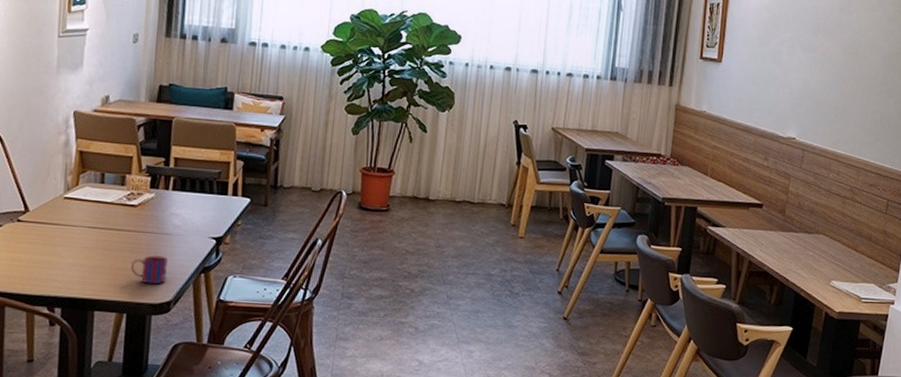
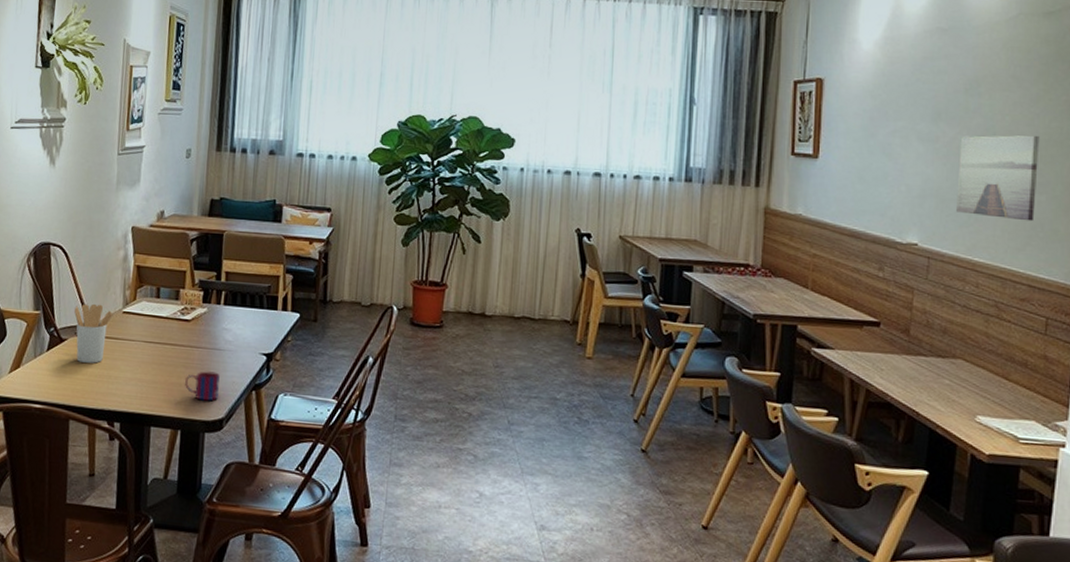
utensil holder: none [10,189,54,250] -> present [74,303,113,363]
wall art: none [827,47,893,121] -> present [956,135,1040,222]

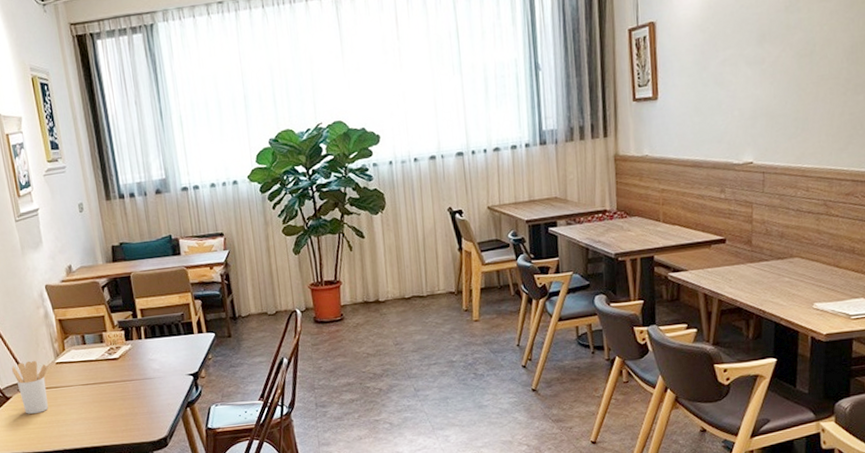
mug: present [185,371,220,401] -> none [126,398,159,425]
wall art: present [956,135,1040,222] -> none [784,39,856,126]

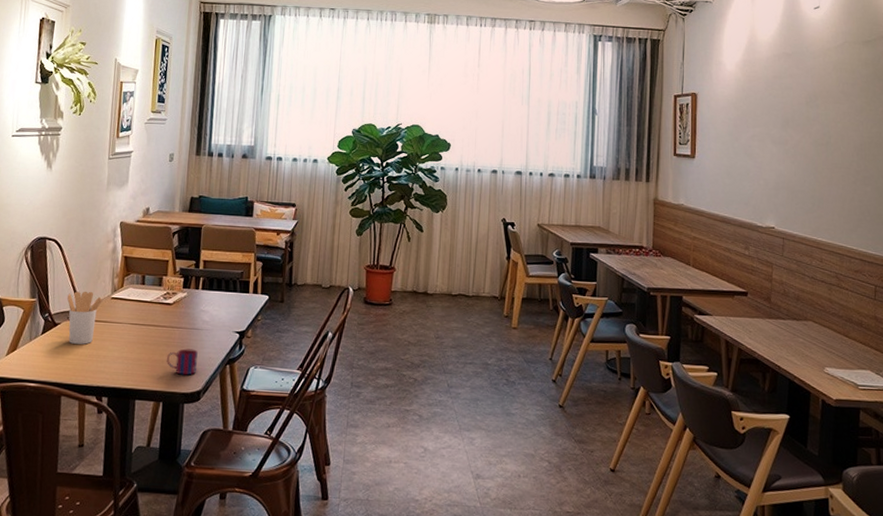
mug: none [126,398,159,425] -> present [167,348,198,375]

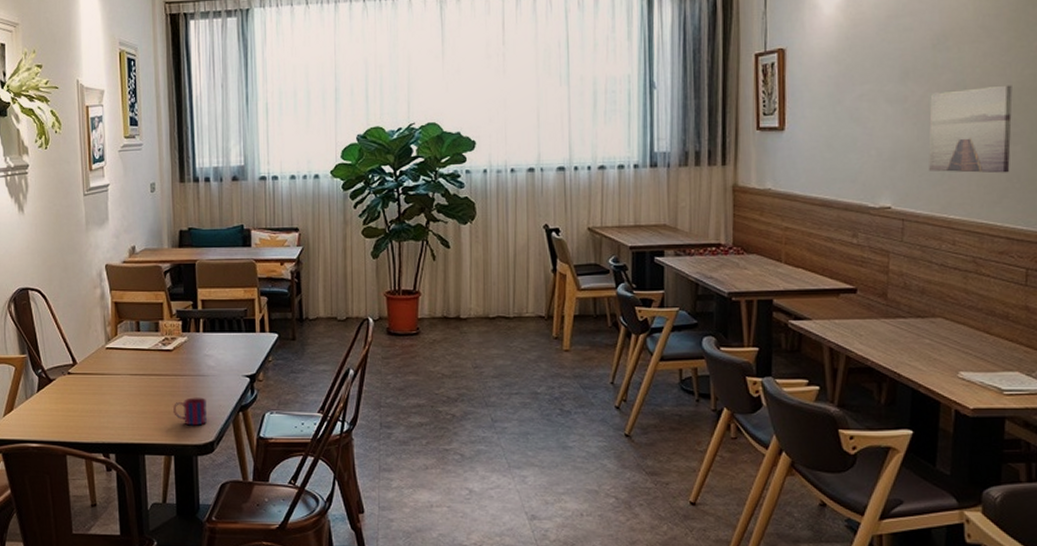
utensil holder: present [67,291,103,344] -> none [59,342,97,400]
wall art: none [803,138,864,208] -> present [928,85,1013,174]

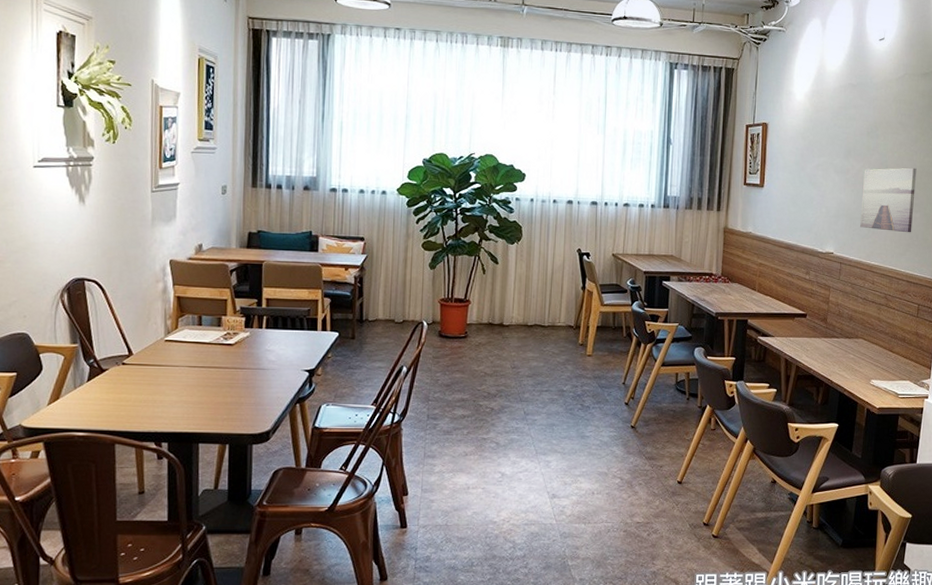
mug: present [173,397,208,426] -> none [231,389,265,416]

